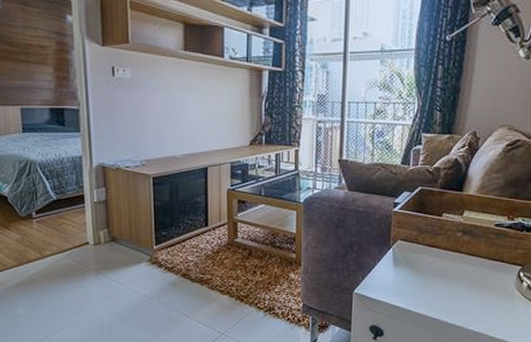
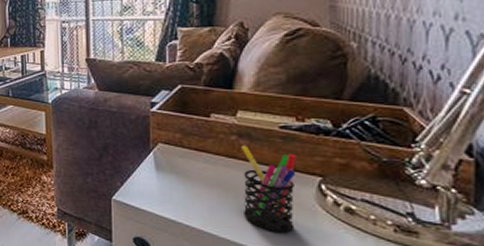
pen holder: none [461,241,505,313] -> present [242,145,296,233]

